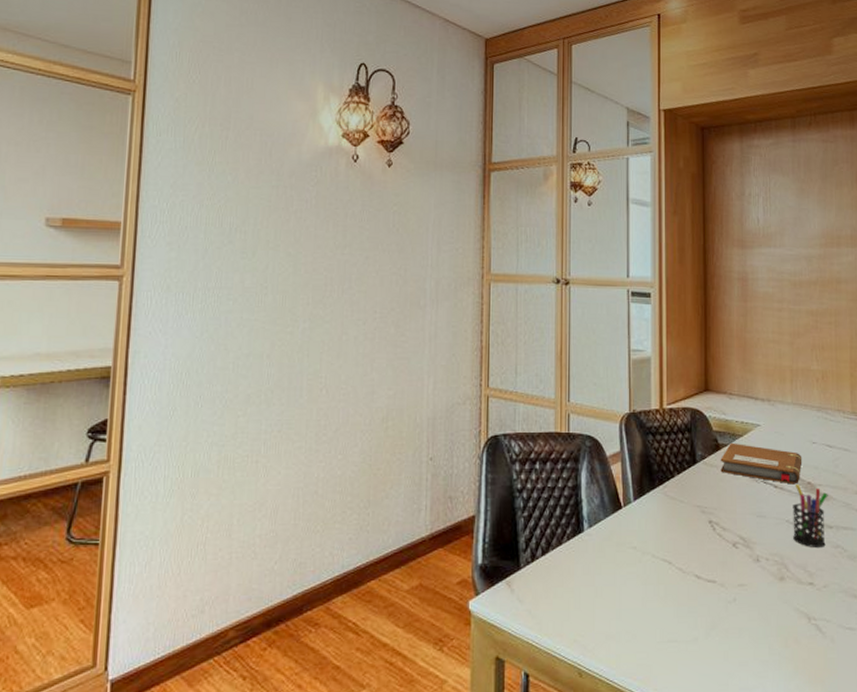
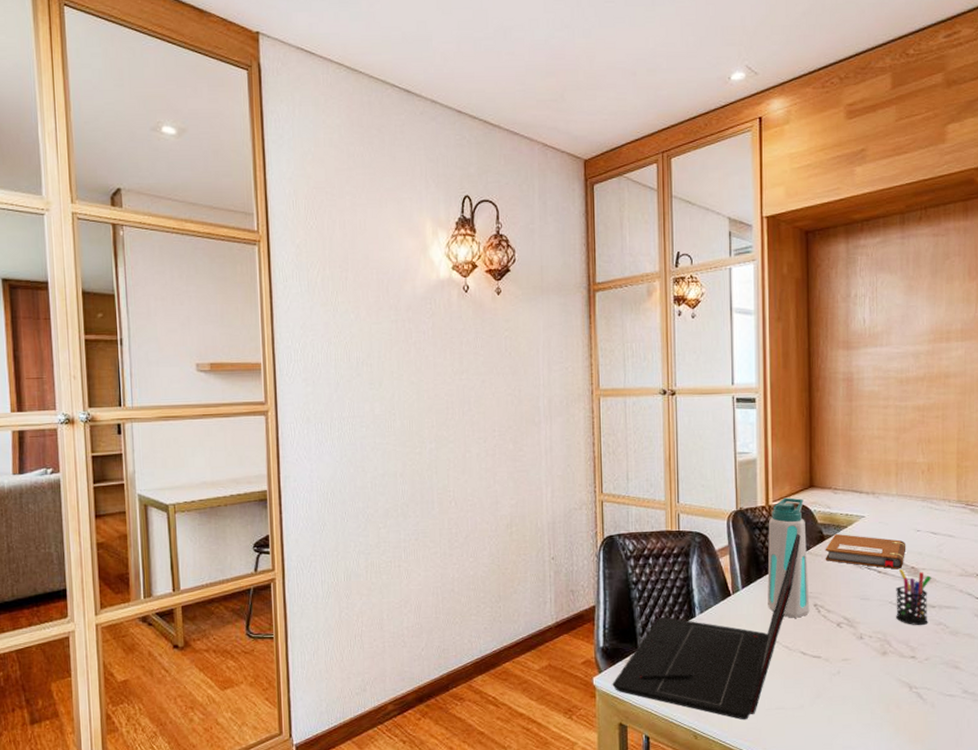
laptop: none [490,441,695,655] -> present [612,533,801,720]
water bottle: none [661,401,705,536] -> present [767,497,810,618]

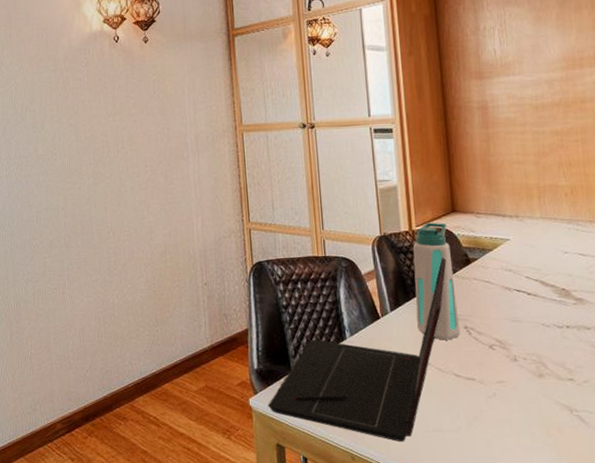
notebook: present [825,533,906,570] -> none [471,256,555,292]
pen holder: present [896,569,932,626] -> none [547,291,584,348]

